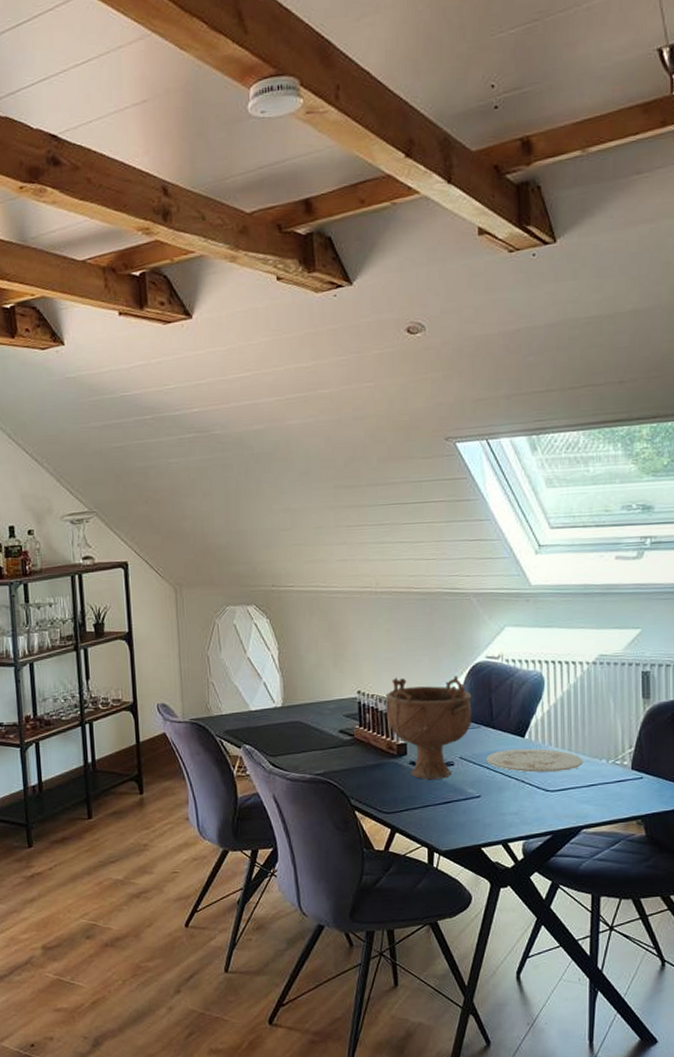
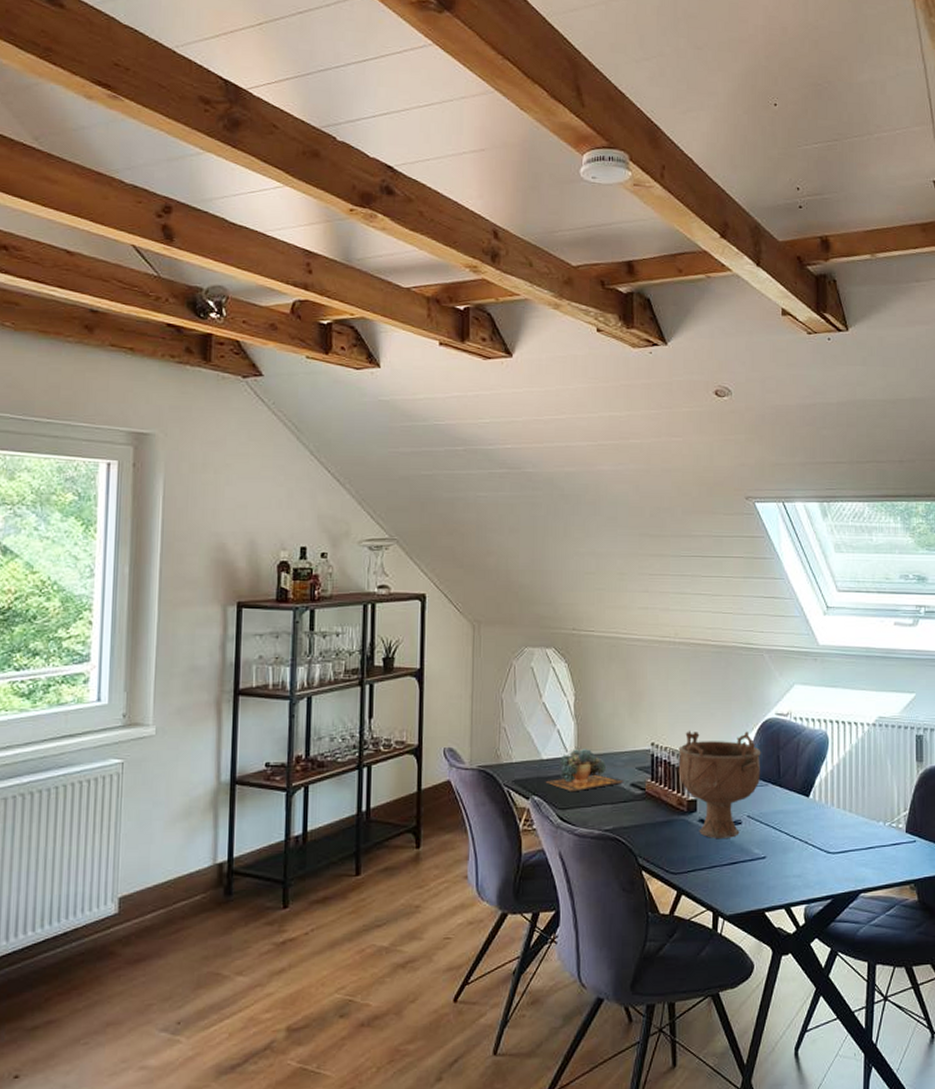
succulent plant: none [255,699,331,740] -> present [545,749,623,792]
plate: present [486,748,584,773] -> none [773,809,863,833]

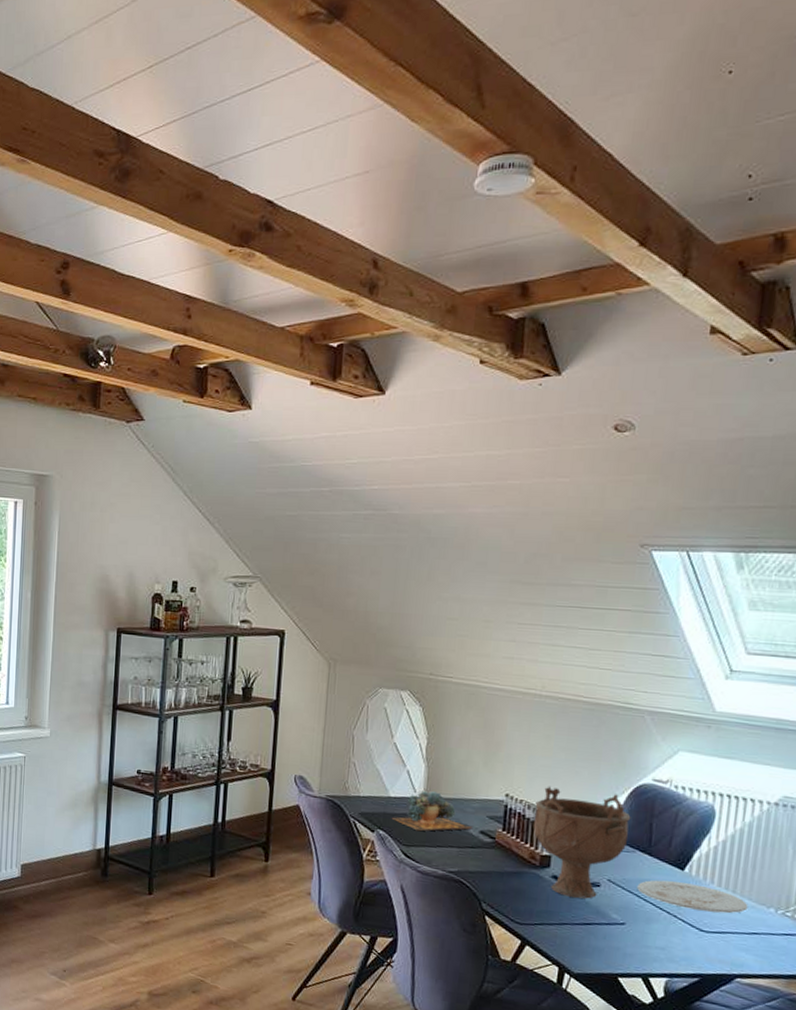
plate: none [773,809,863,833] -> present [637,880,748,914]

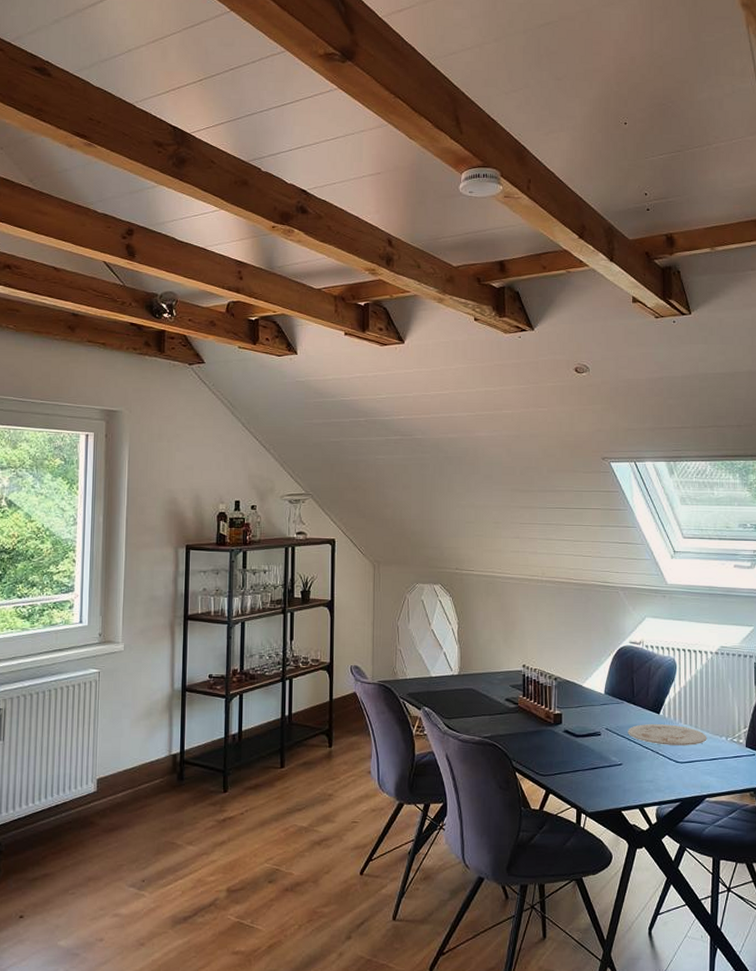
succulent plant: present [391,791,472,832] -> none [434,669,499,705]
decorative bowl: present [533,786,631,899] -> none [546,655,617,747]

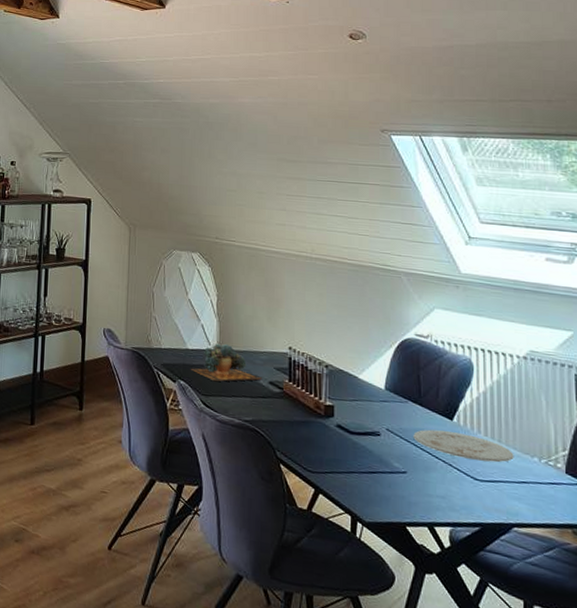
succulent plant: none [434,669,499,705] -> present [190,343,262,382]

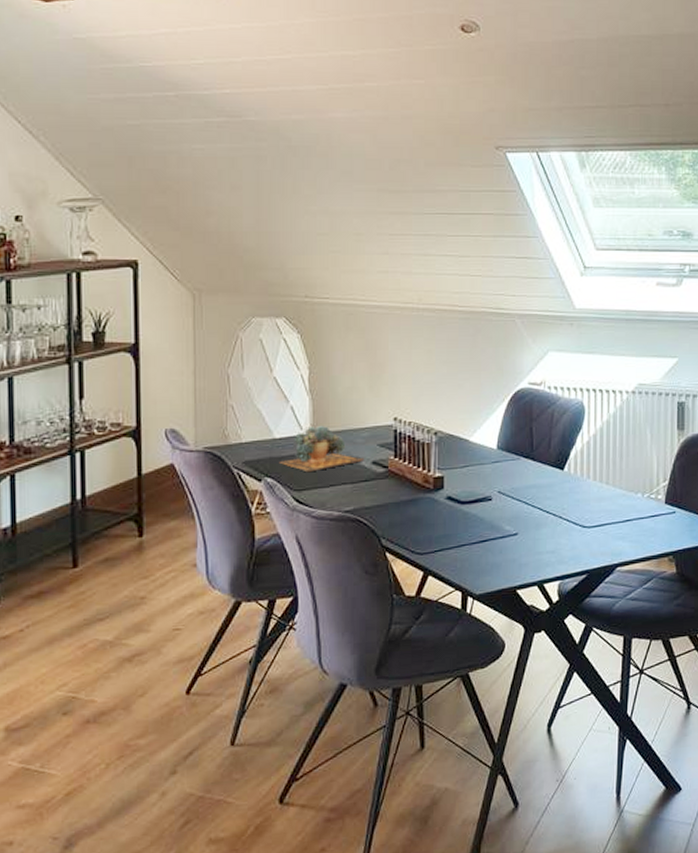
plate: present [413,429,514,463] -> none [525,482,620,508]

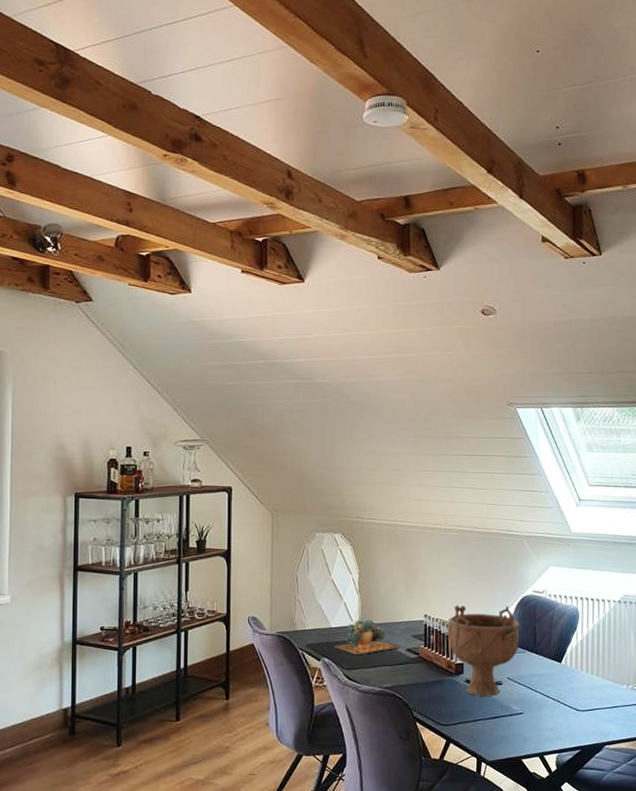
decorative bowl: none [423,403,513,516] -> present [448,604,520,696]

